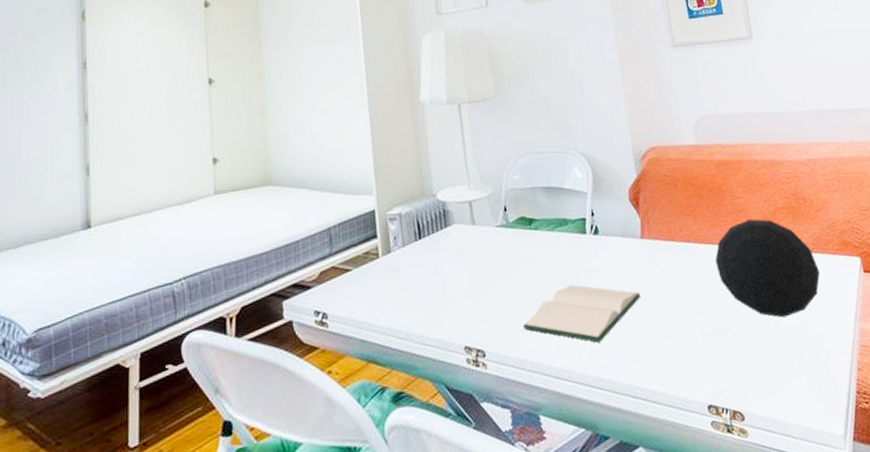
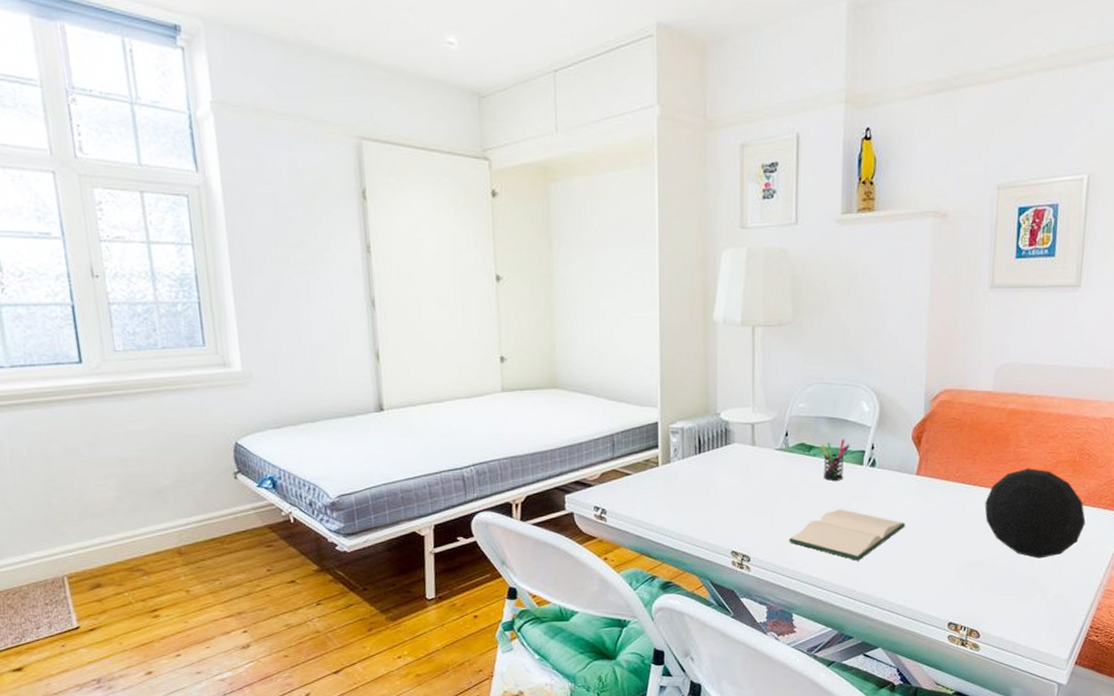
pen holder: none [541,208,570,255] -> present [821,439,850,481]

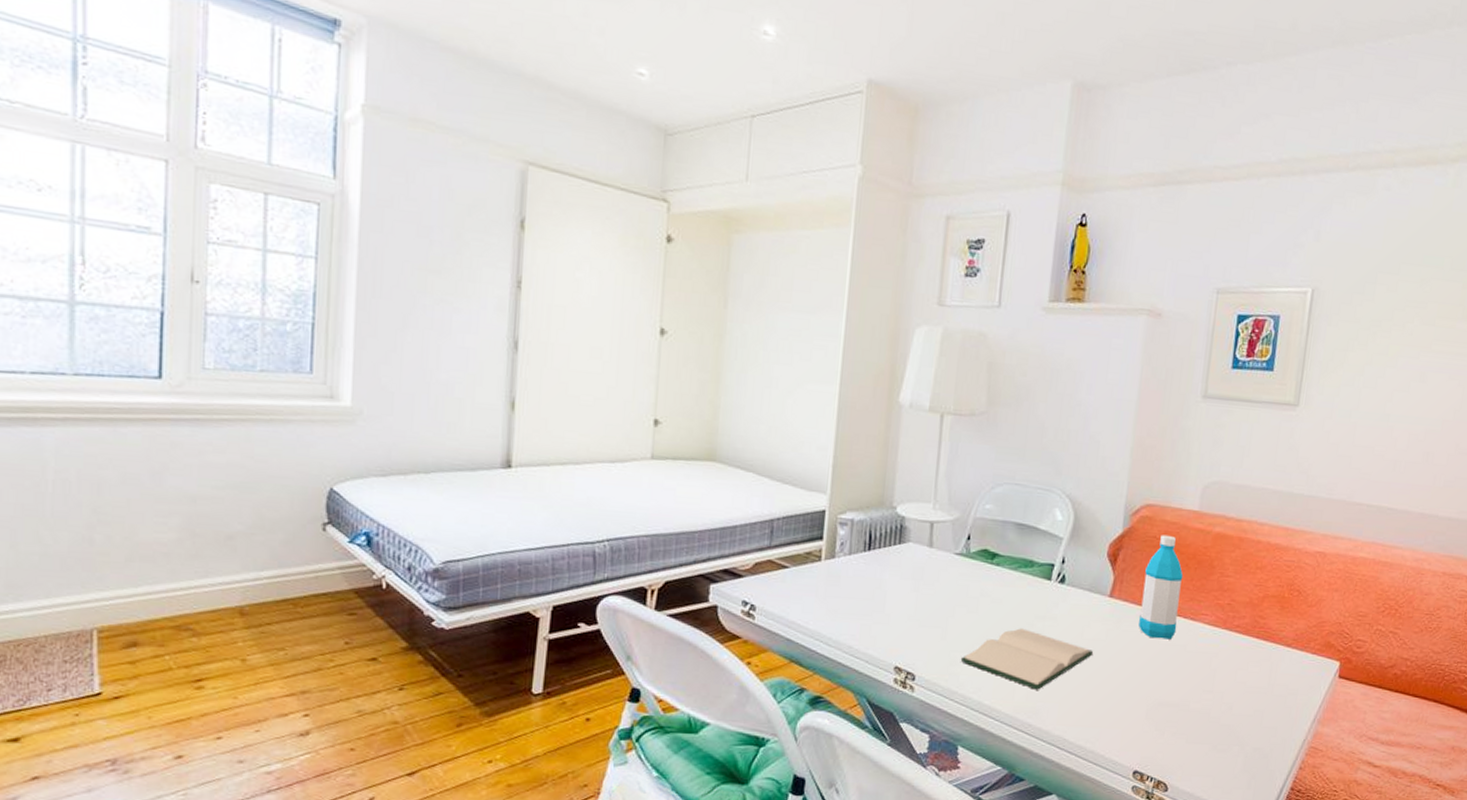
pen holder: present [821,439,850,481] -> none [1006,549,1039,596]
water bottle: none [944,415,982,508] -> present [1138,535,1184,640]
decorative orb: present [984,468,1085,559] -> none [1182,600,1292,705]

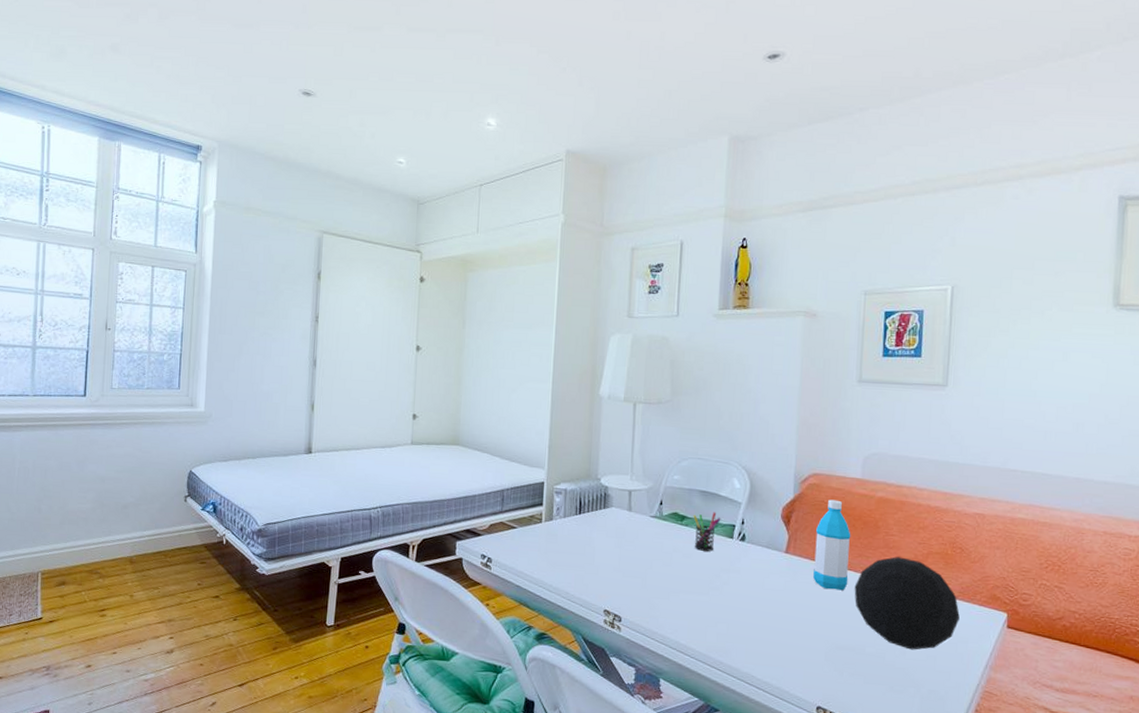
hardback book: present [961,628,1094,690] -> none [659,579,774,632]
pen holder: none [1006,549,1039,596] -> present [693,512,721,552]
decorative orb: none [1182,600,1292,705] -> present [854,557,960,650]

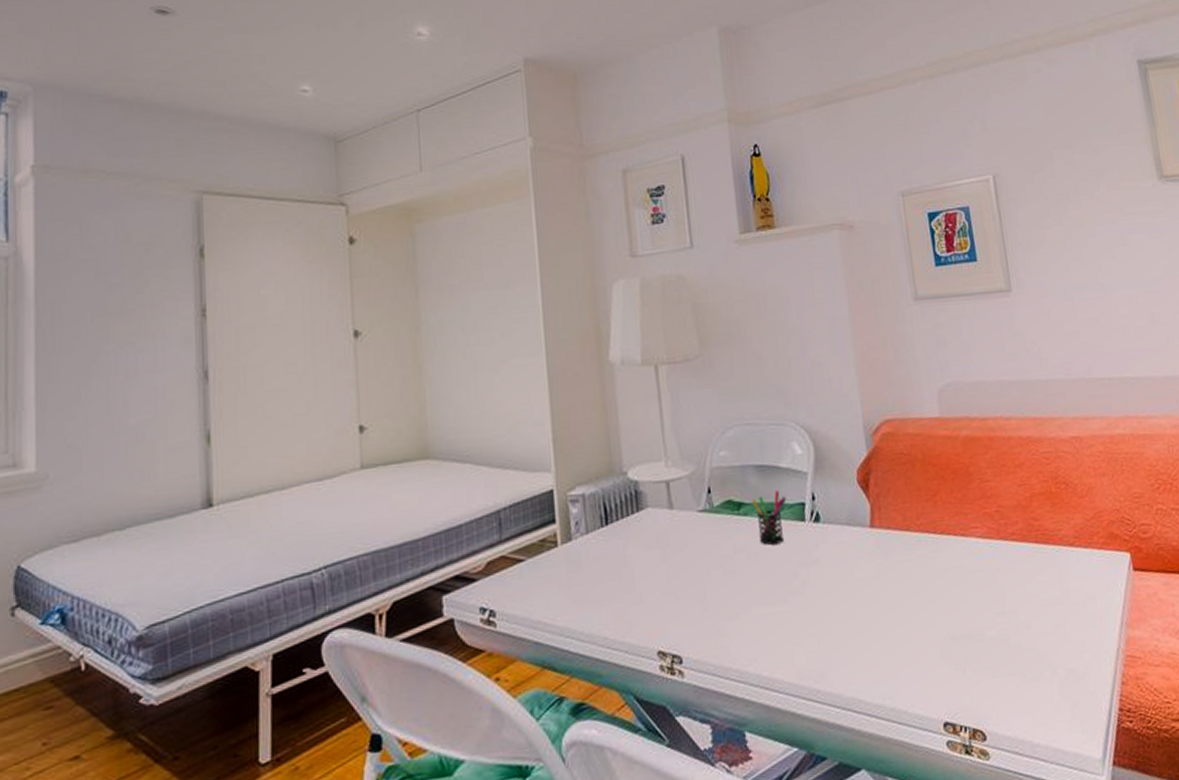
water bottle: present [813,499,851,591] -> none [900,448,950,565]
decorative orb: present [854,557,960,650] -> none [957,506,1082,622]

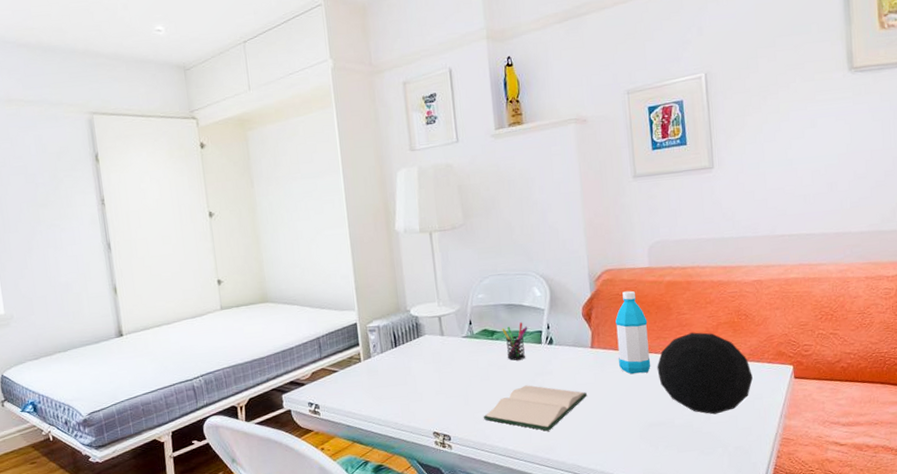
hardback book: none [728,580,869,649] -> present [484,385,588,431]
water bottle: none [900,448,950,565] -> present [615,290,651,375]
decorative orb: none [957,506,1082,622] -> present [657,332,753,415]

